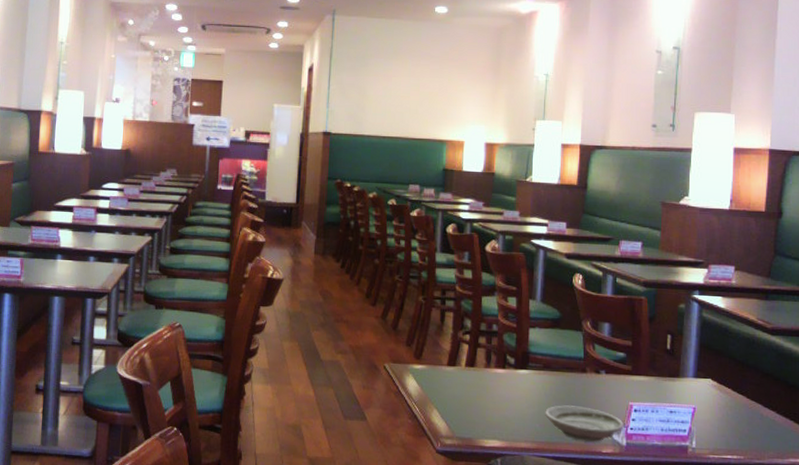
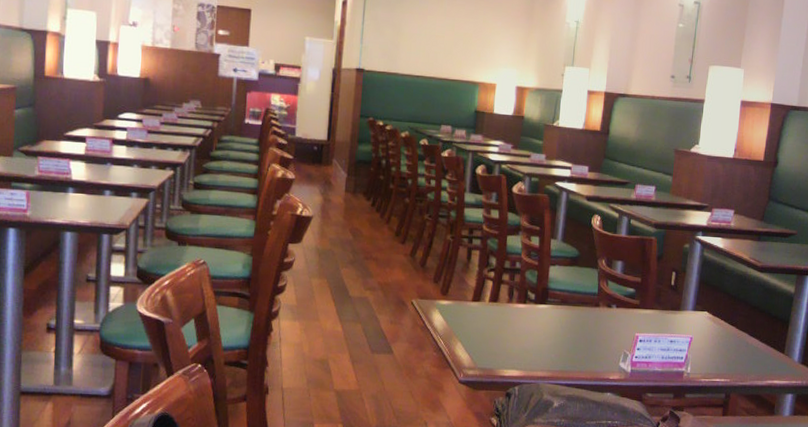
saucer: present [545,405,625,442] -> none [560,337,631,370]

